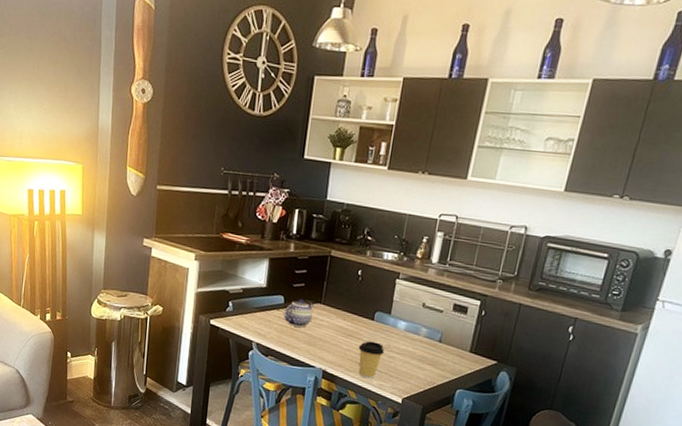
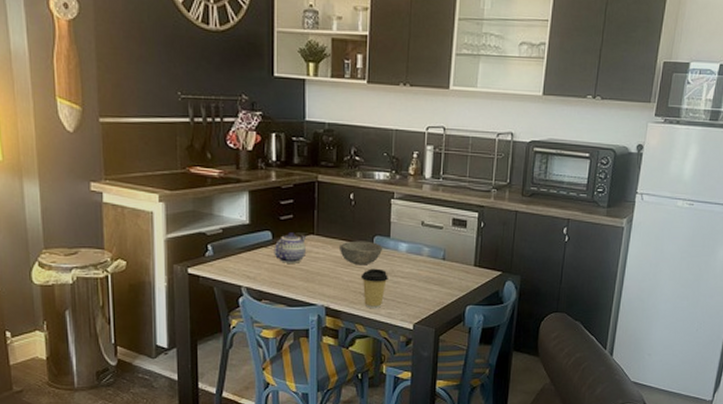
bowl: none [342,313,383,338] -> present [340,240,383,266]

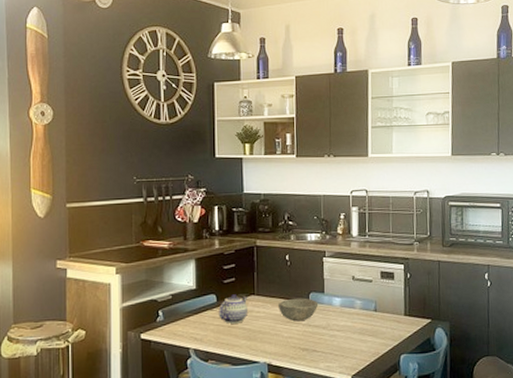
coffee cup: present [360,268,388,309] -> none [299,323,325,364]

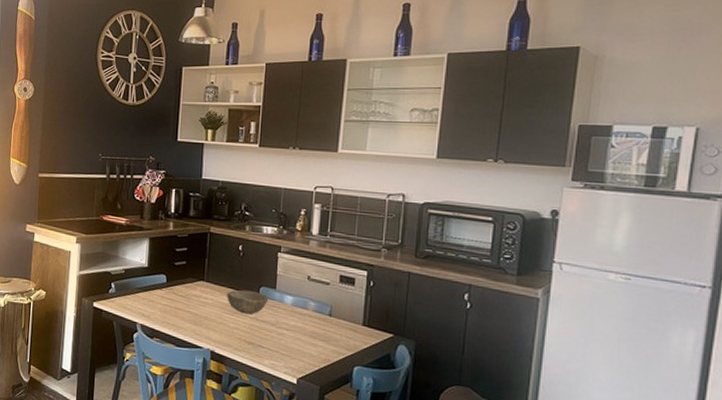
teapot: present [218,294,247,324] -> none [167,277,196,307]

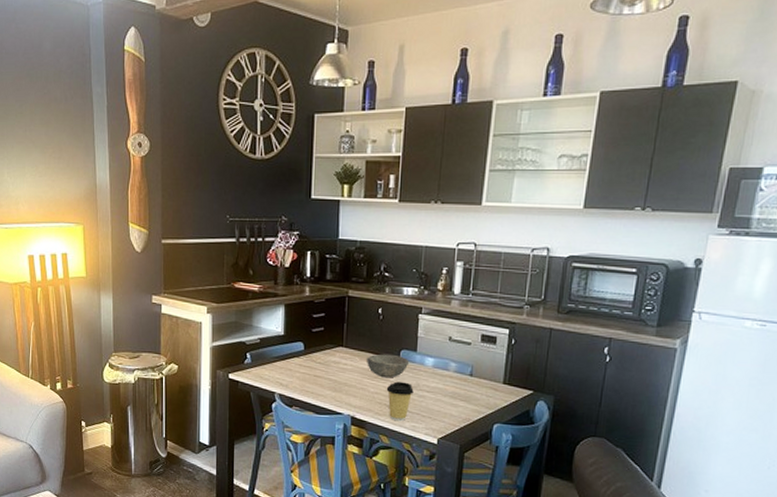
coffee cup: none [246,318,273,359] -> present [386,381,414,422]

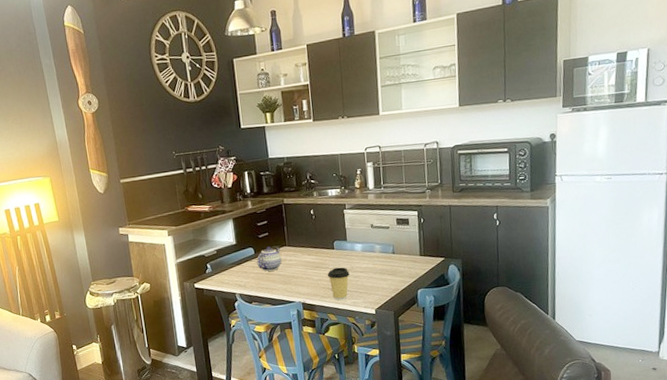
teapot: none [305,344,335,374] -> present [256,246,282,272]
bowl: present [367,353,410,378] -> none [307,246,343,267]

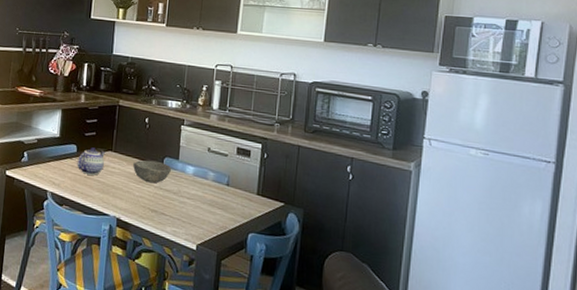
bowl: none [307,246,343,267] -> present [133,159,172,184]
coffee cup: present [327,267,350,301] -> none [150,187,175,226]

